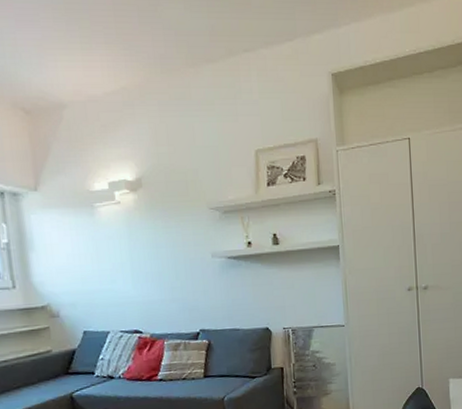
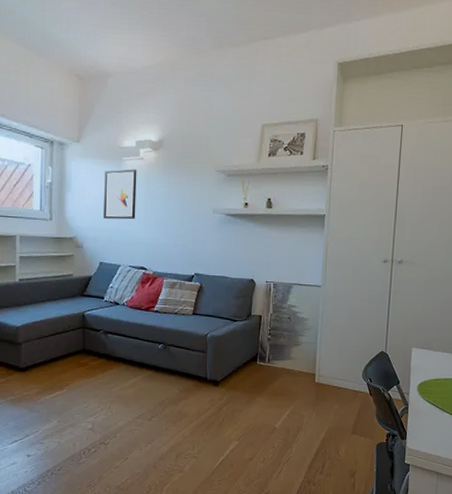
wall art: none [75,216,120,279] -> present [104,169,137,220]

